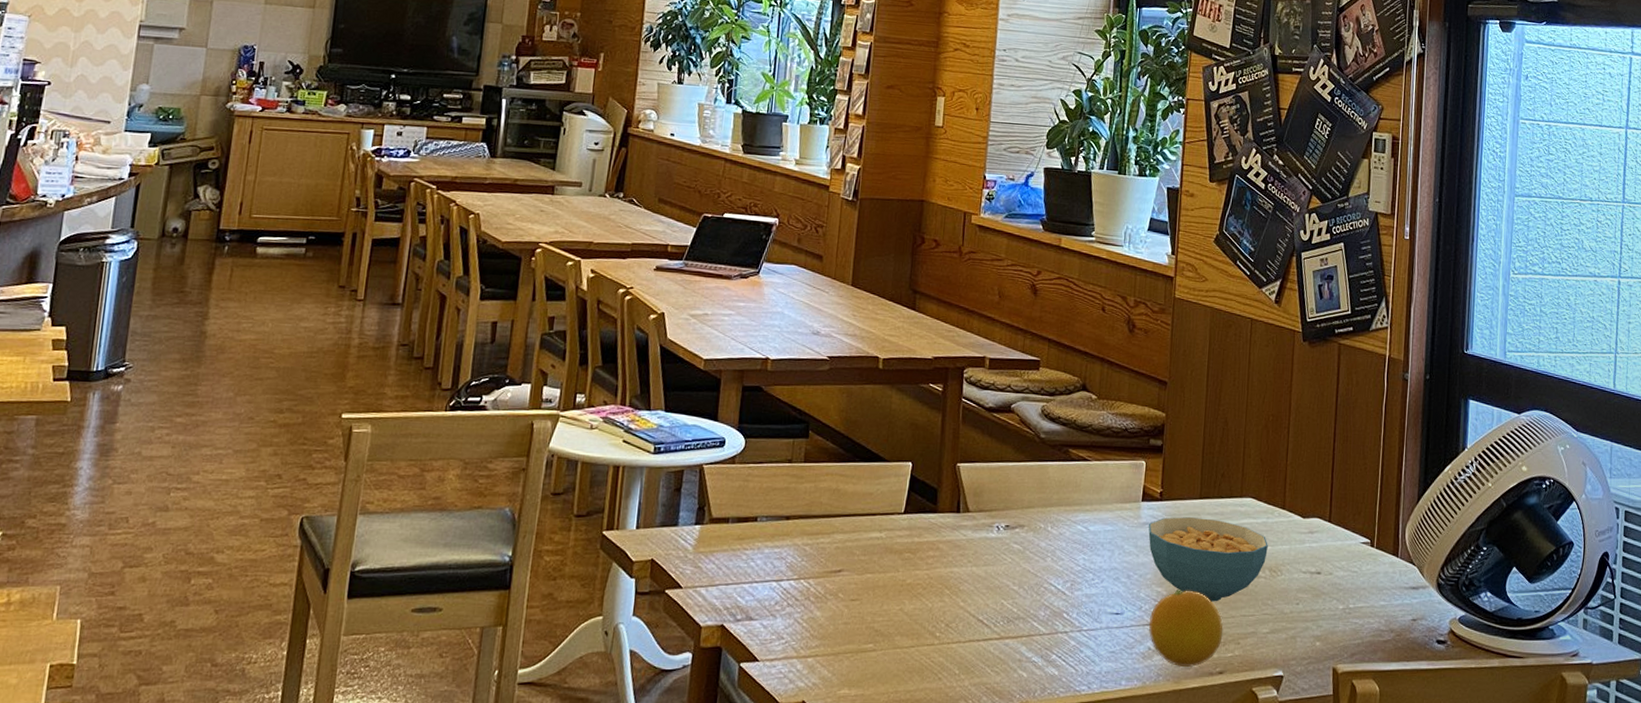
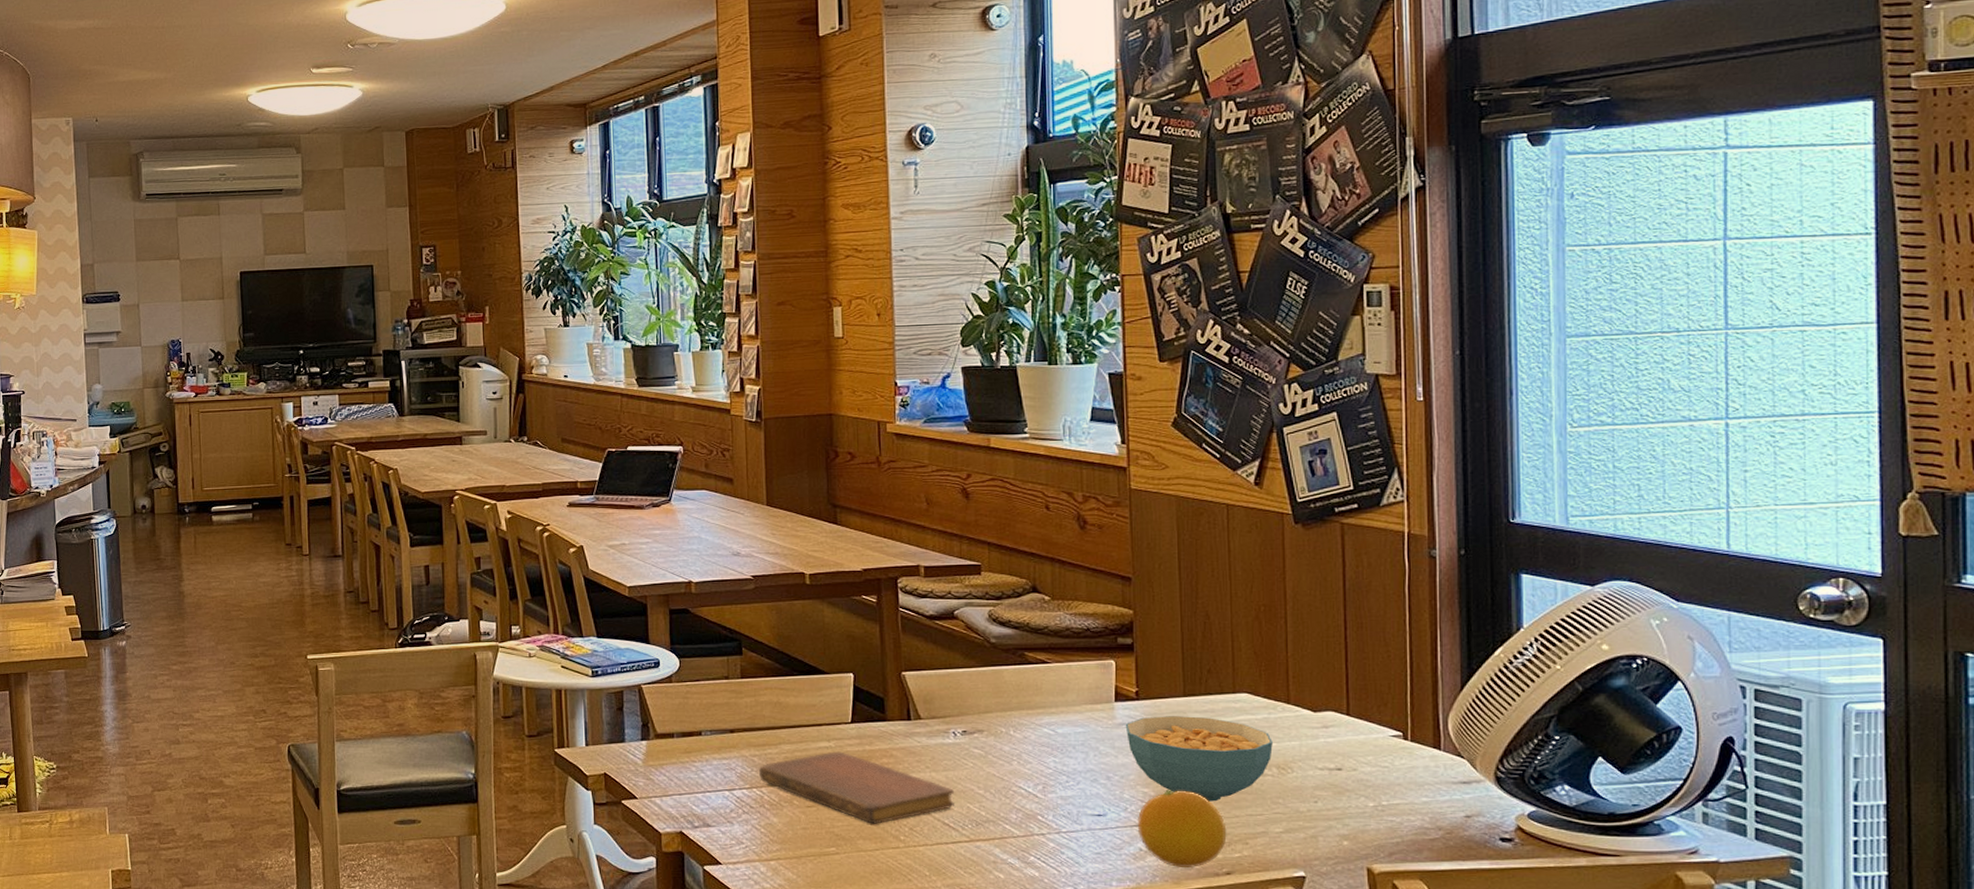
notebook: none [808,542,991,620] -> present [758,751,956,824]

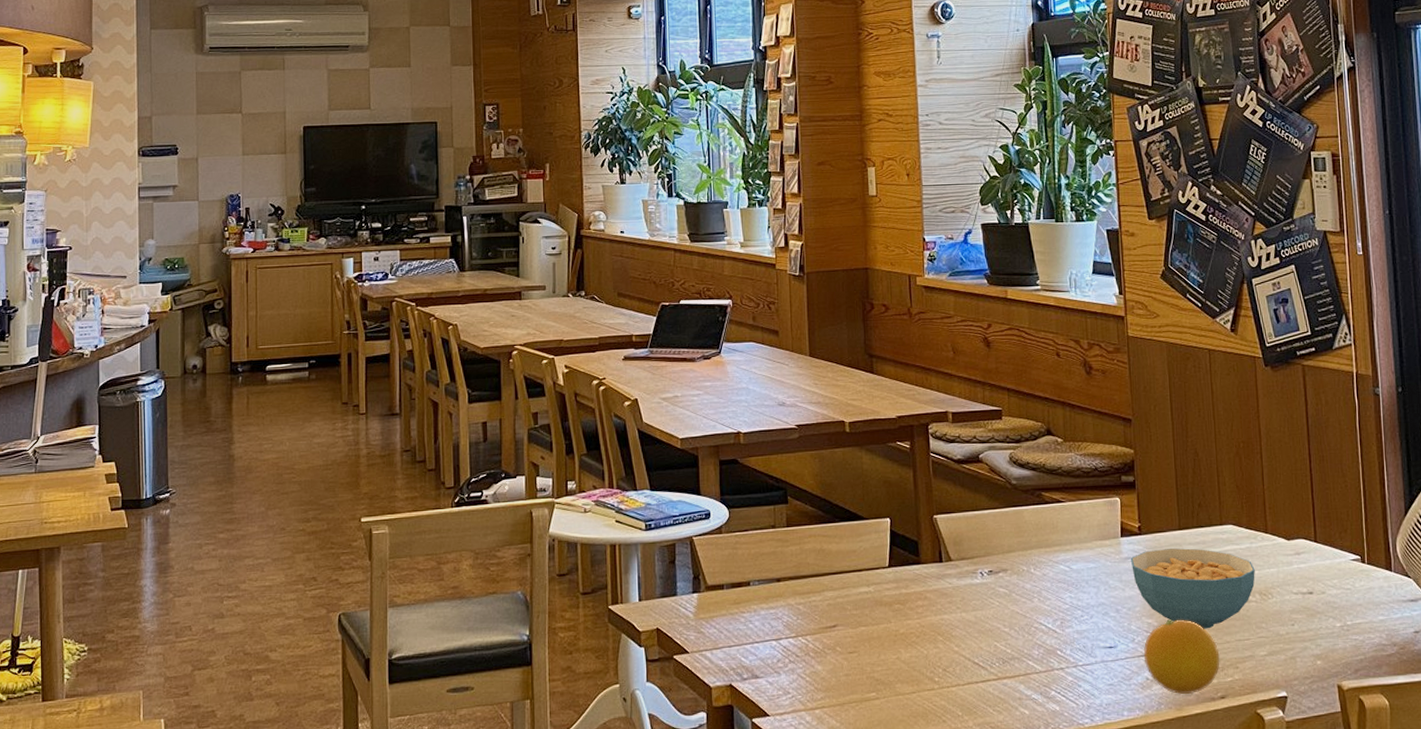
notebook: present [758,751,956,824] -> none [803,596,984,667]

